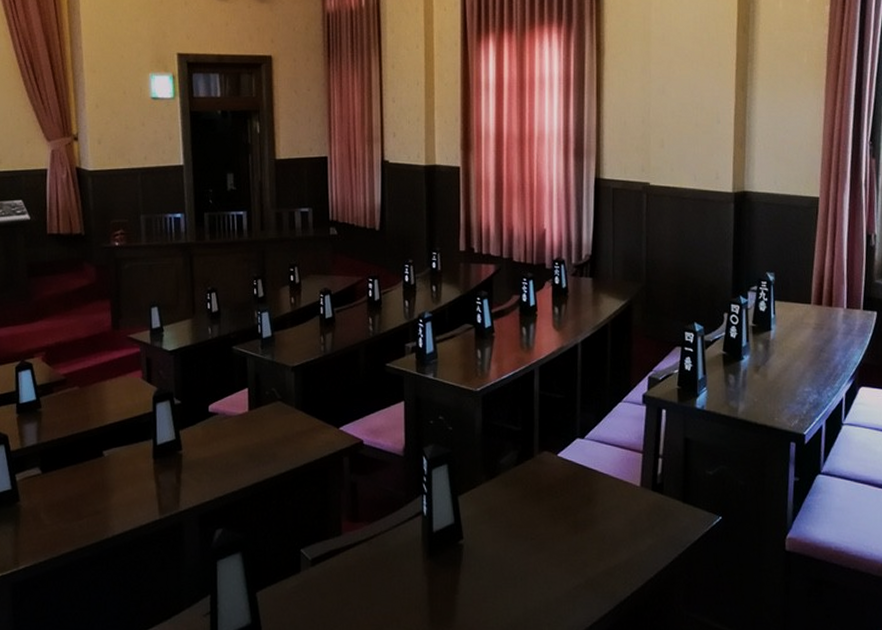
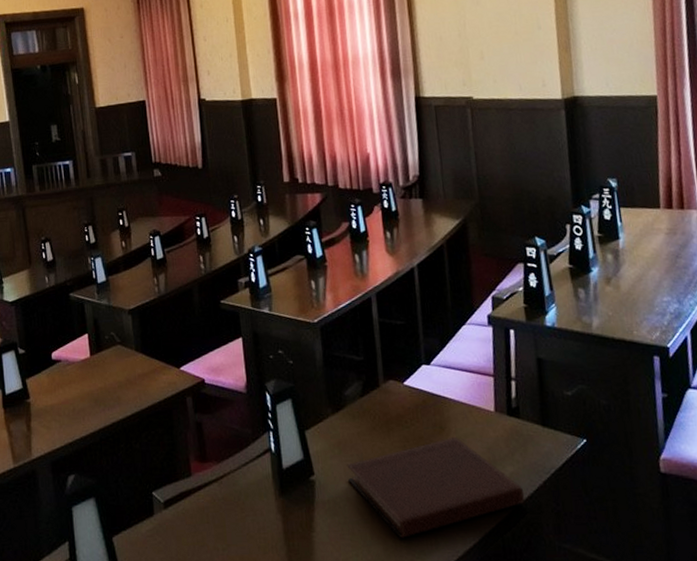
notebook: none [496,508,659,603] -> present [347,436,524,538]

